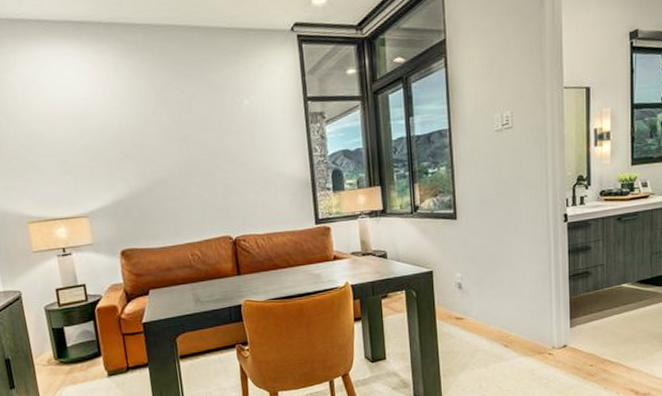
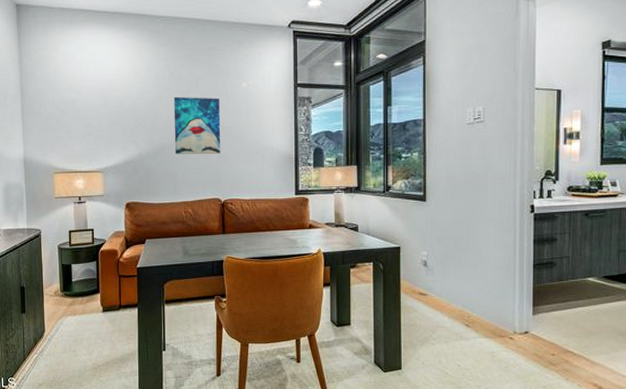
wall art: none [163,119,227,189] -> present [173,96,221,155]

